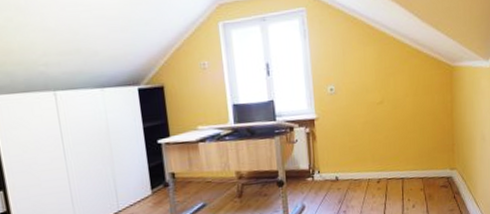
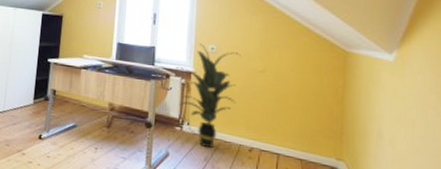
indoor plant: none [298,87,361,191] -> present [176,43,241,149]

